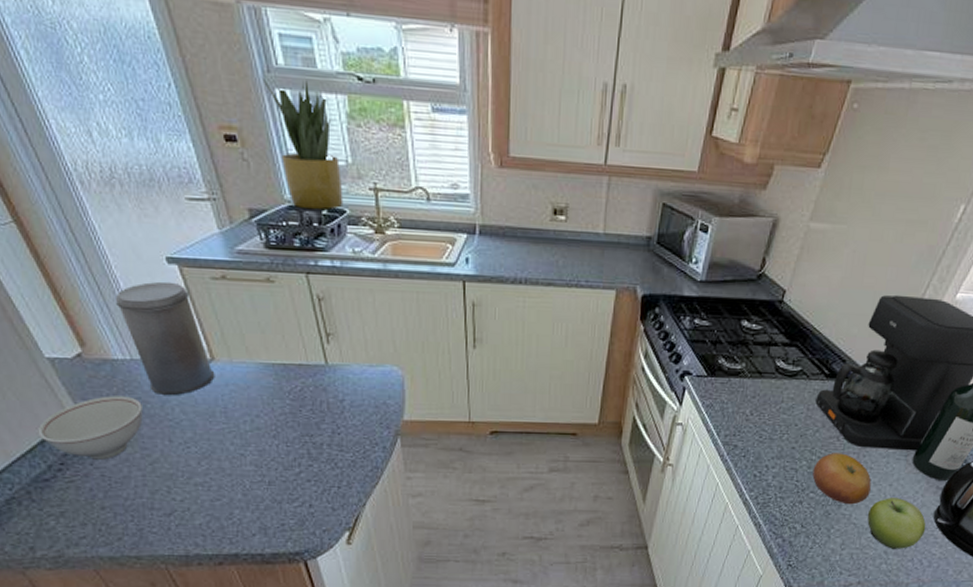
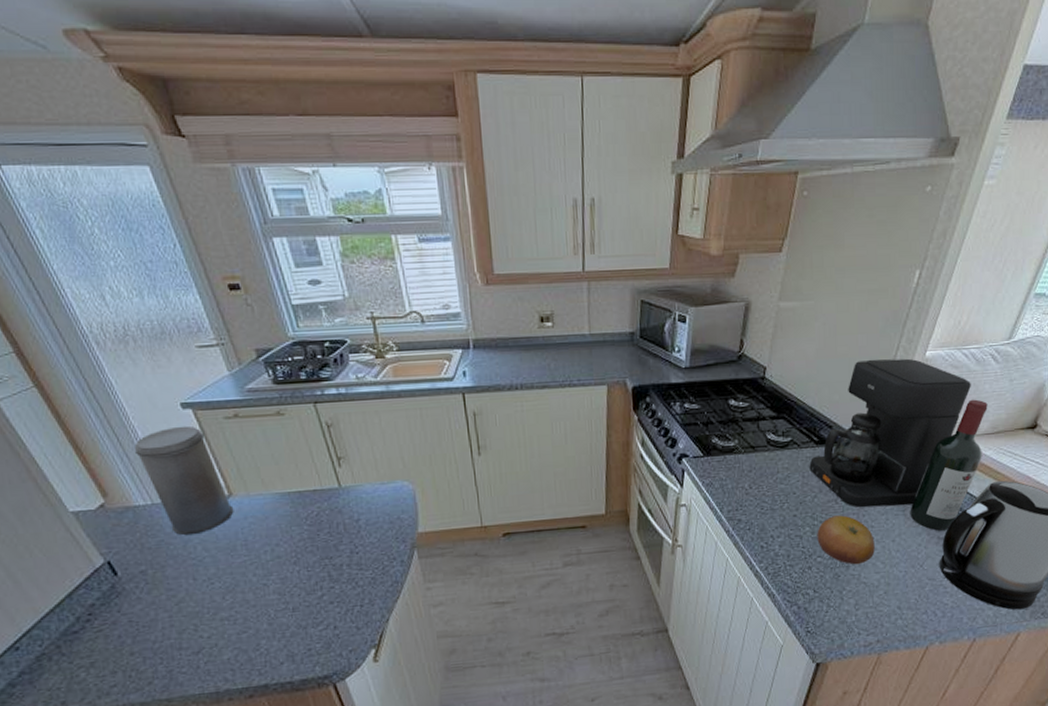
bowl: present [37,396,143,460] -> none [65,540,167,606]
planter: present [262,78,343,210] -> none [260,227,344,344]
fruit: present [867,498,926,549] -> none [877,552,934,604]

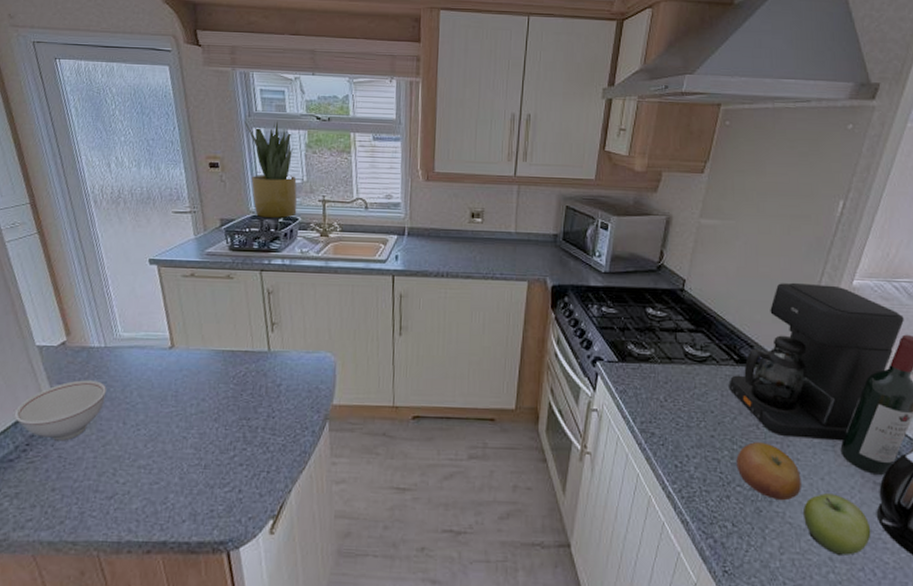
bowl: none [65,540,167,606] -> present [14,380,107,441]
canister: present [135,425,234,536] -> none [102,279,173,380]
planter: none [260,227,344,344] -> present [244,121,298,219]
fruit: none [877,552,934,604] -> present [804,493,871,556]

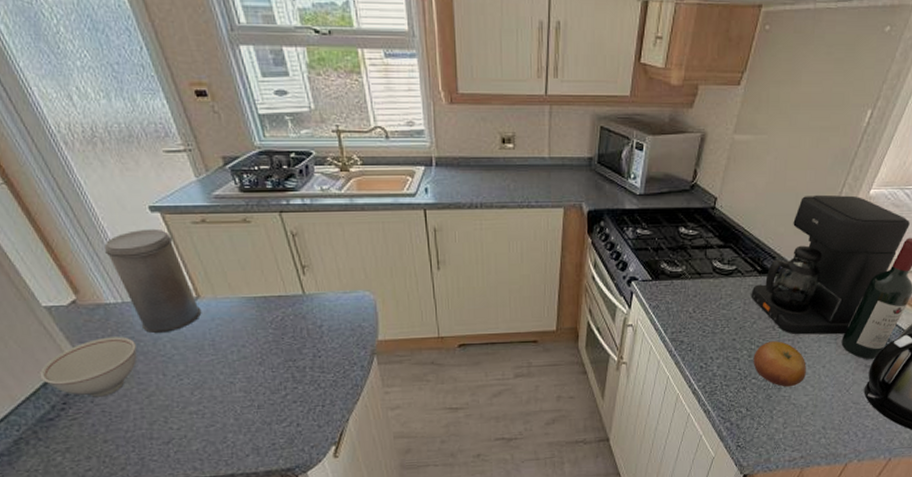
canister: none [102,279,173,380] -> present [104,228,202,334]
planter: present [244,121,298,219] -> none [226,36,309,154]
fruit: present [804,493,871,556] -> none [805,378,858,424]

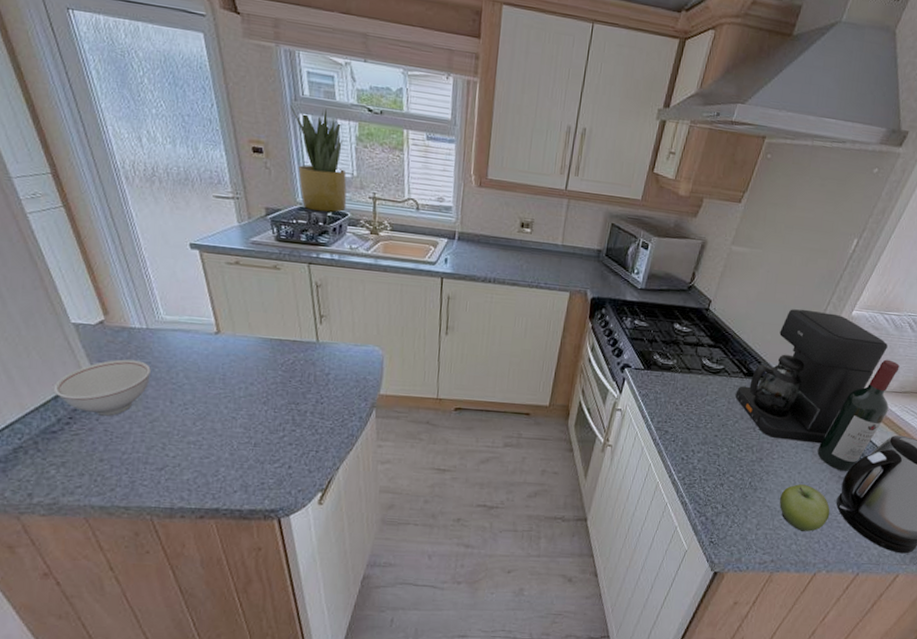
canister: present [104,228,202,334] -> none [141,263,219,362]
planter: none [226,36,309,154] -> present [289,105,347,212]
fruit: present [753,341,806,387] -> none [732,442,783,489]
fruit: none [805,378,858,424] -> present [779,484,830,532]

